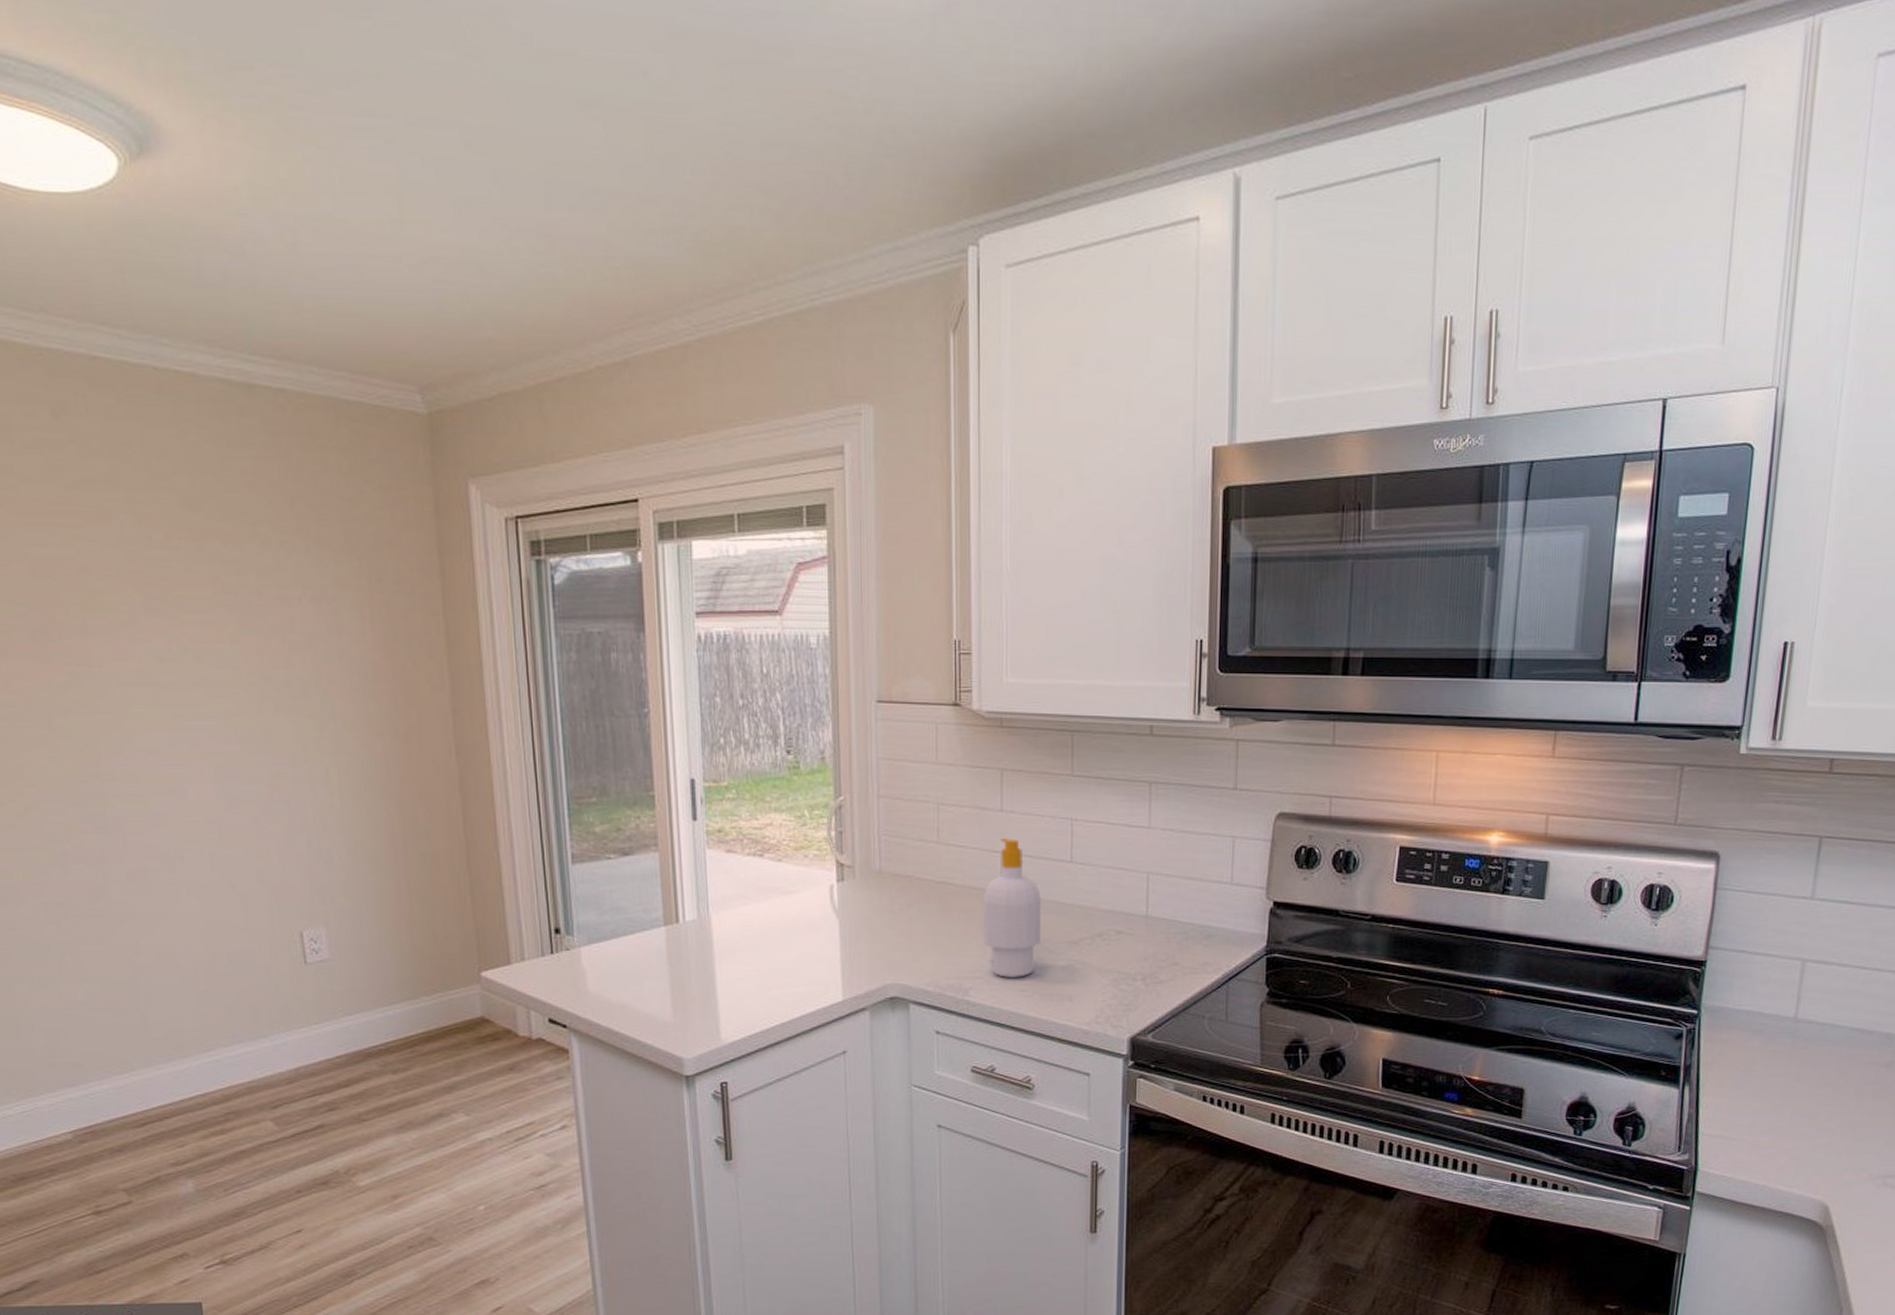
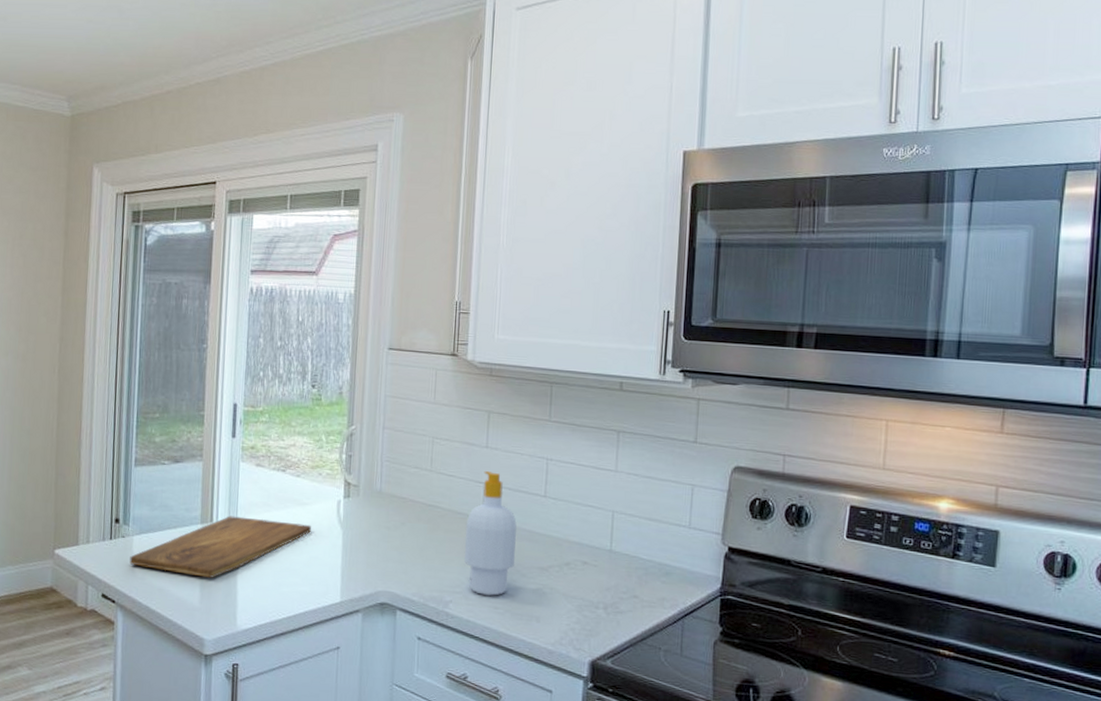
cutting board: none [579,913,801,988] -> present [129,516,311,578]

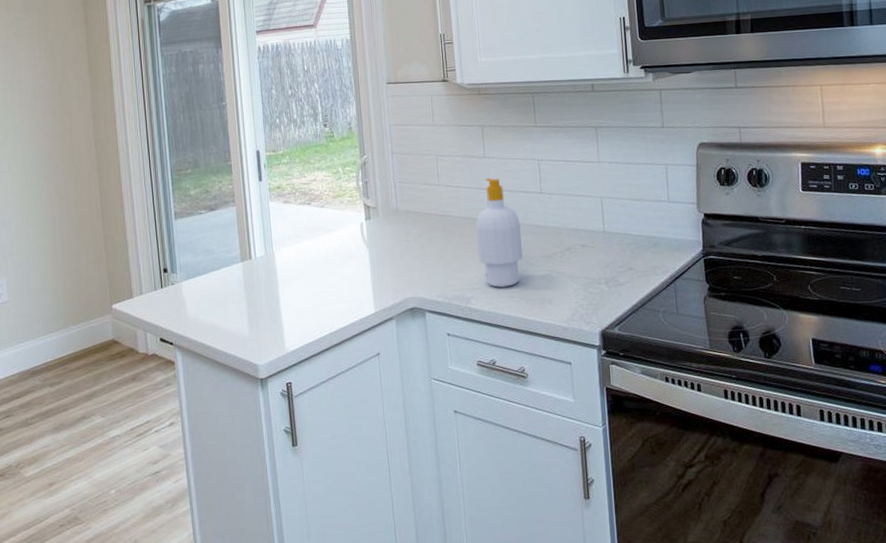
cutting board: present [129,516,311,578] -> none [181,248,340,309]

